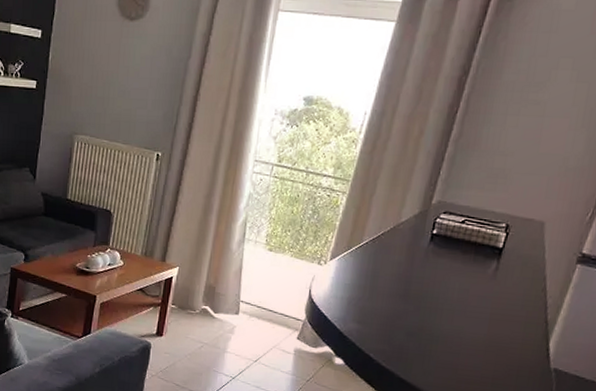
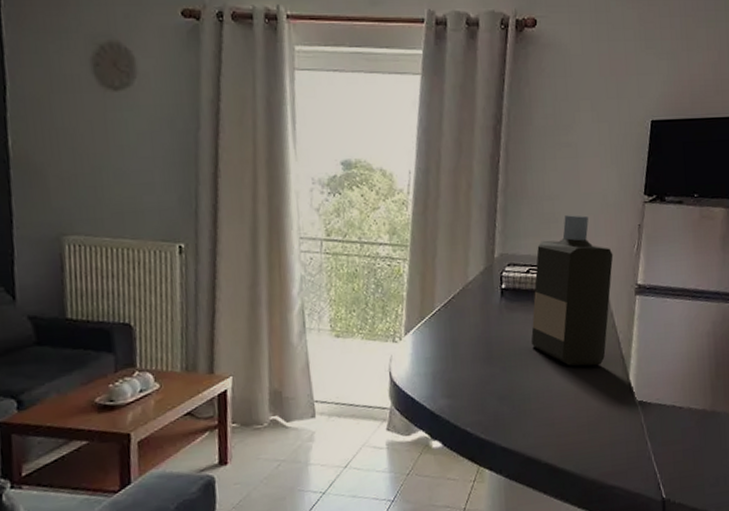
bottle: none [450,173,561,325] -> present [531,215,614,366]

